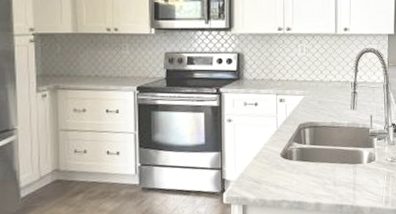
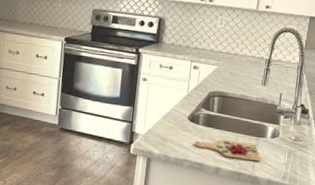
cutting board: none [291,171,361,191] -> present [195,139,261,162]

